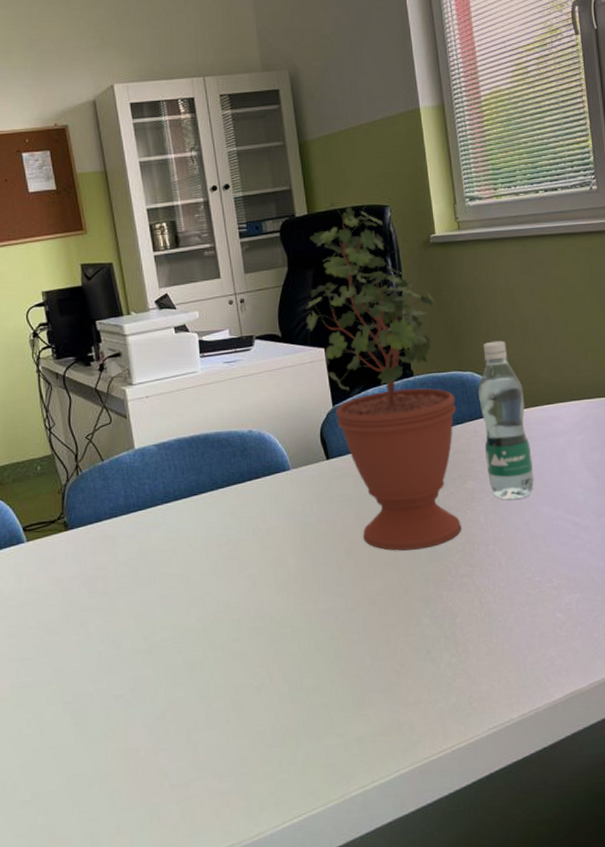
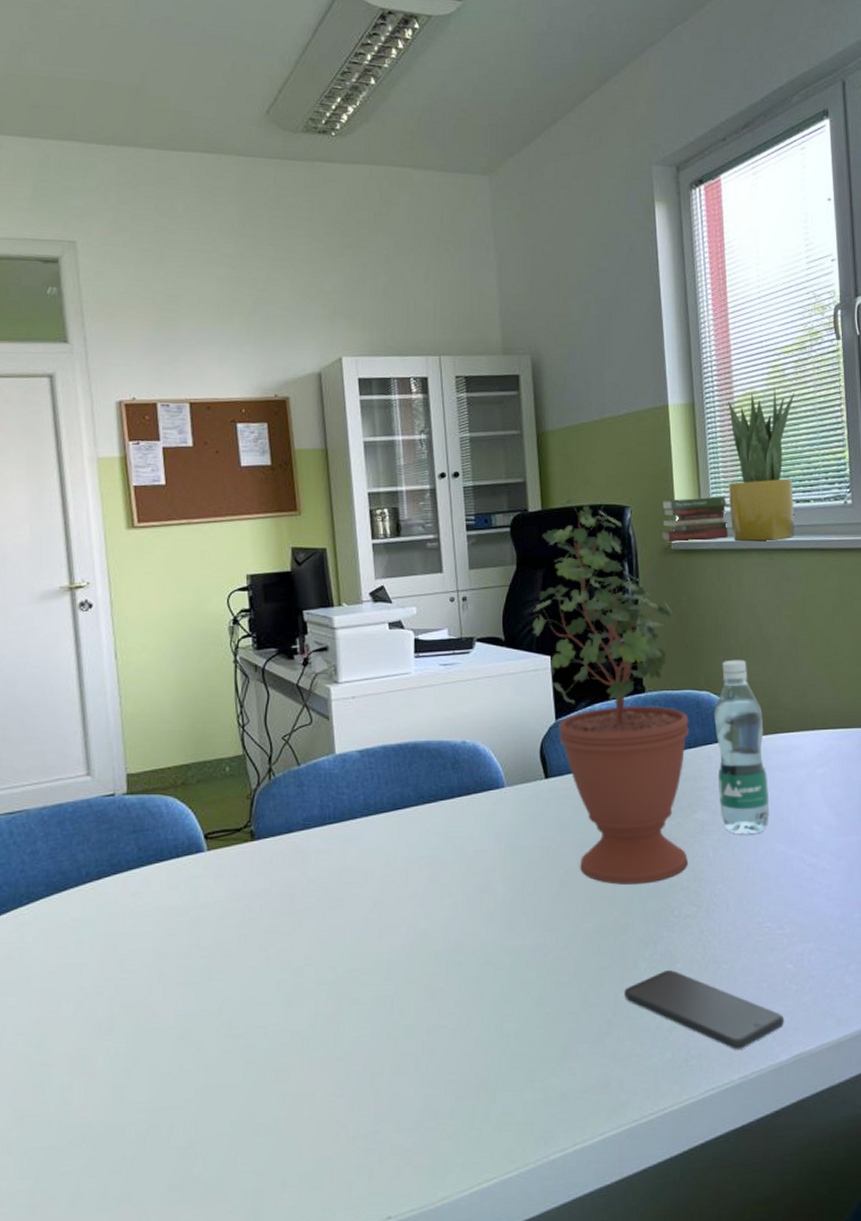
smartphone: none [410,624,557,691] -> present [624,970,785,1050]
books: none [419,190,483,237] -> present [661,496,728,543]
planter: none [476,85,543,232] -> present [728,388,795,542]

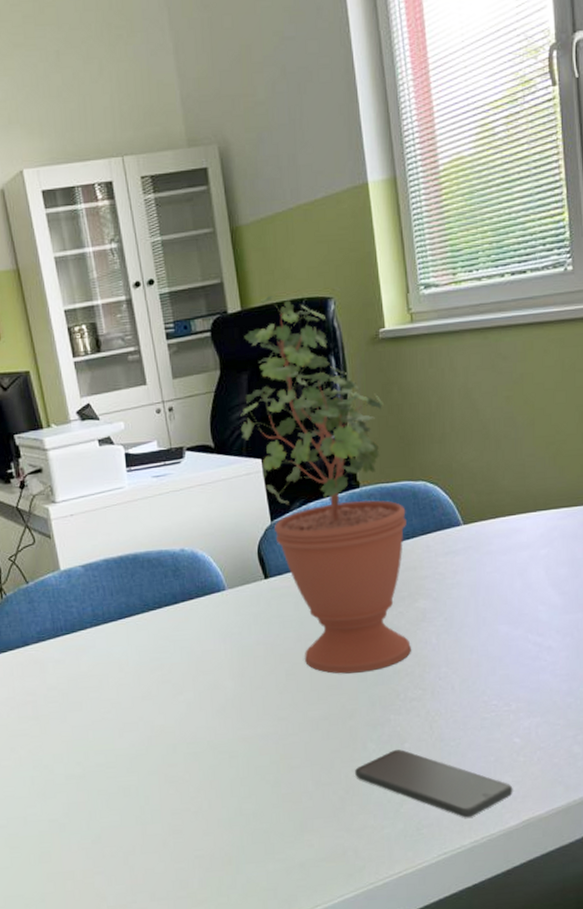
books: present [661,496,728,543] -> none [367,276,439,332]
bottle: present [713,659,770,835] -> none [430,446,492,619]
planter: present [728,388,795,542] -> none [433,150,509,324]

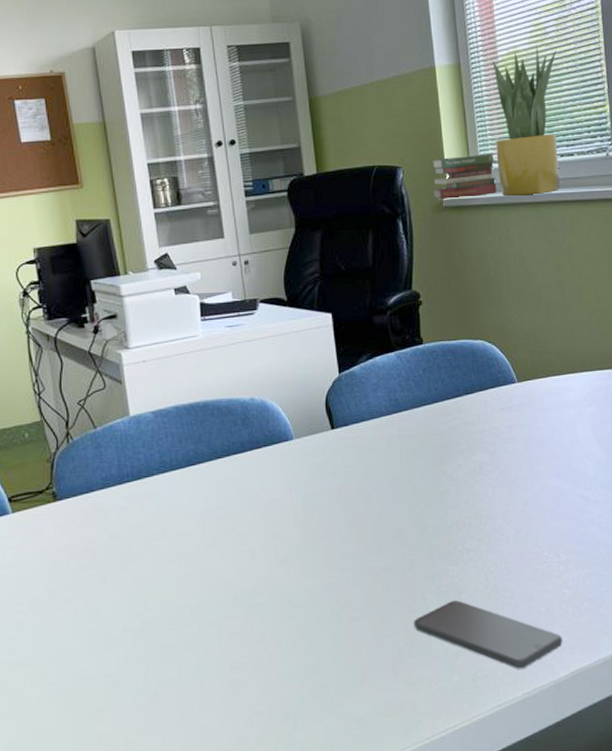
potted plant: present [240,294,411,674] -> none [313,161,469,524]
books: none [367,276,439,332] -> present [432,153,497,200]
planter: none [433,150,509,324] -> present [493,46,559,197]

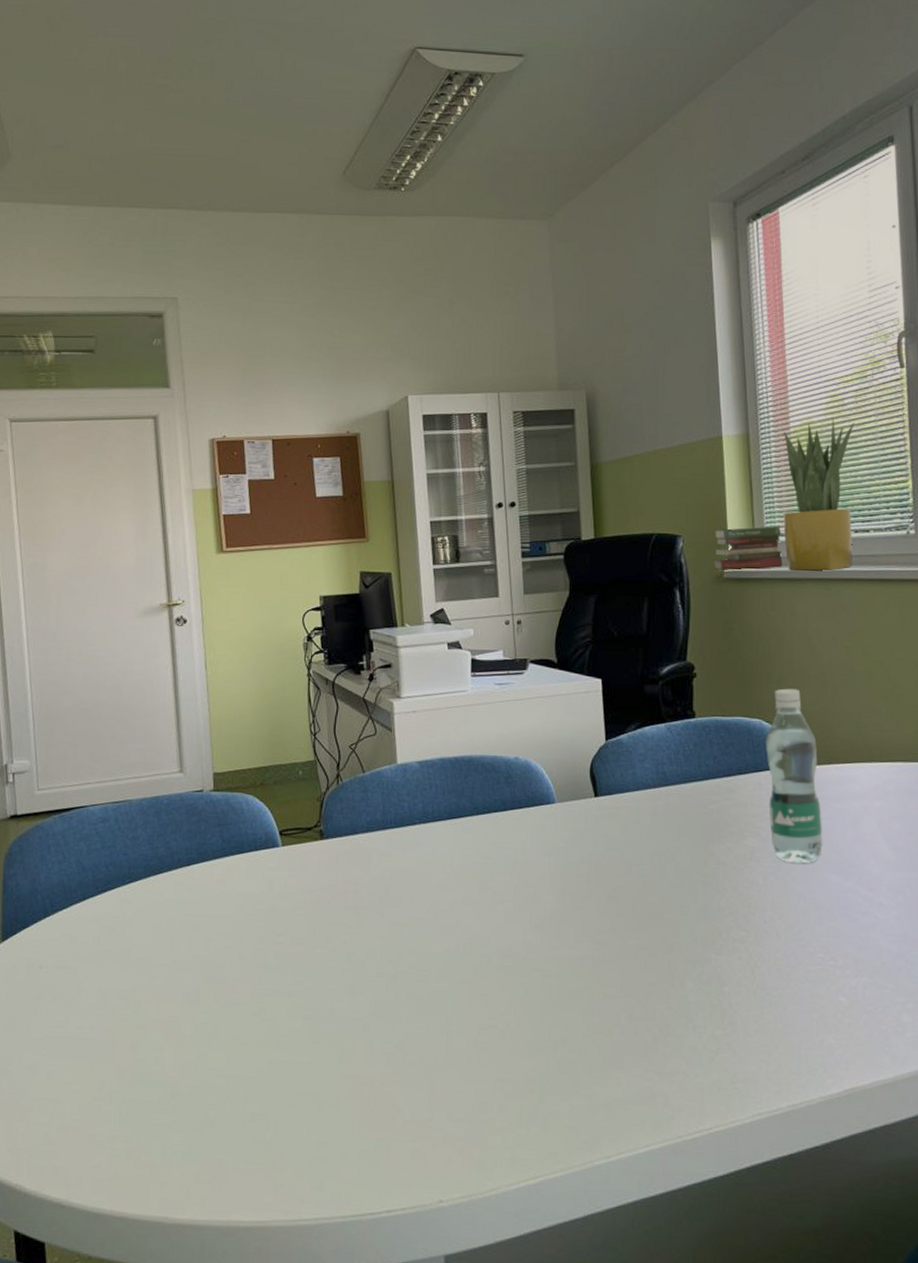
smartphone: present [414,600,563,669] -> none [671,992,836,1078]
bottle: none [488,309,544,473] -> present [765,688,823,864]

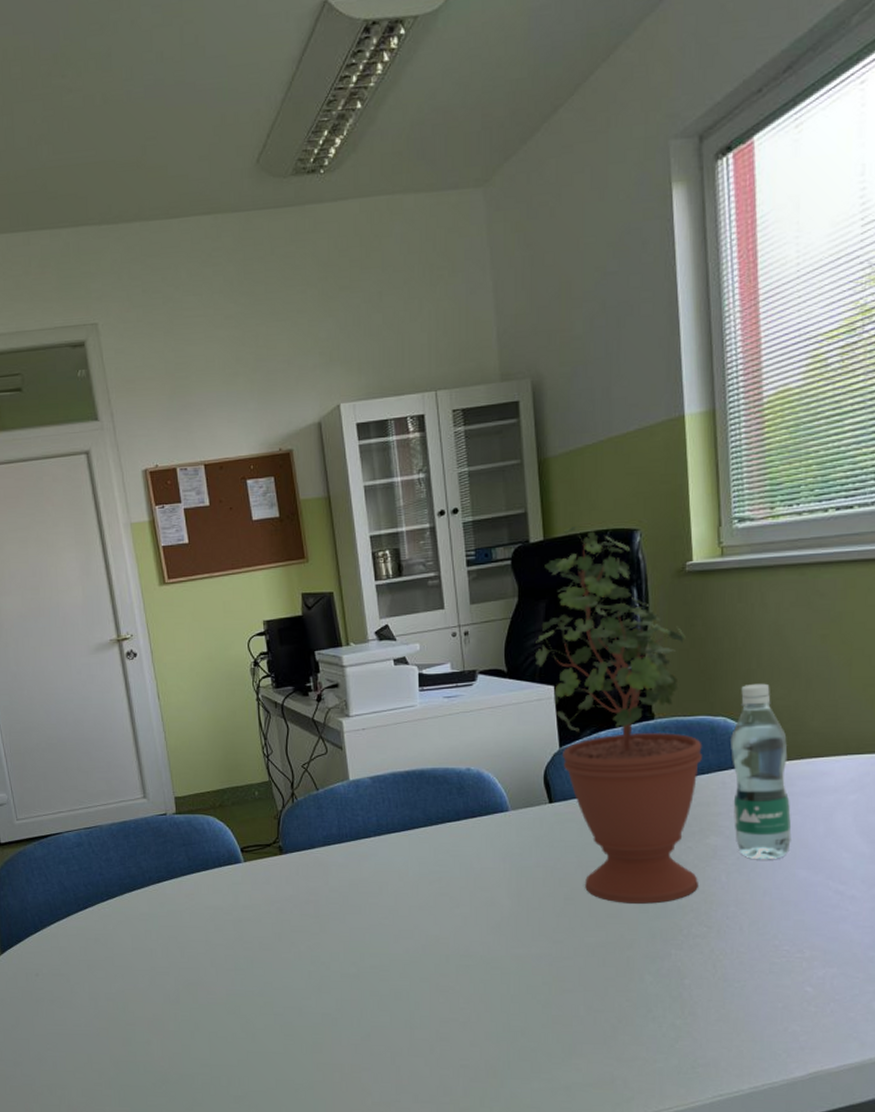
potted plant: none [584,527,740,905] -> present [535,525,702,904]
books: present [713,526,783,571] -> none [674,510,752,564]
planter: present [783,418,855,572] -> none [753,381,840,559]

